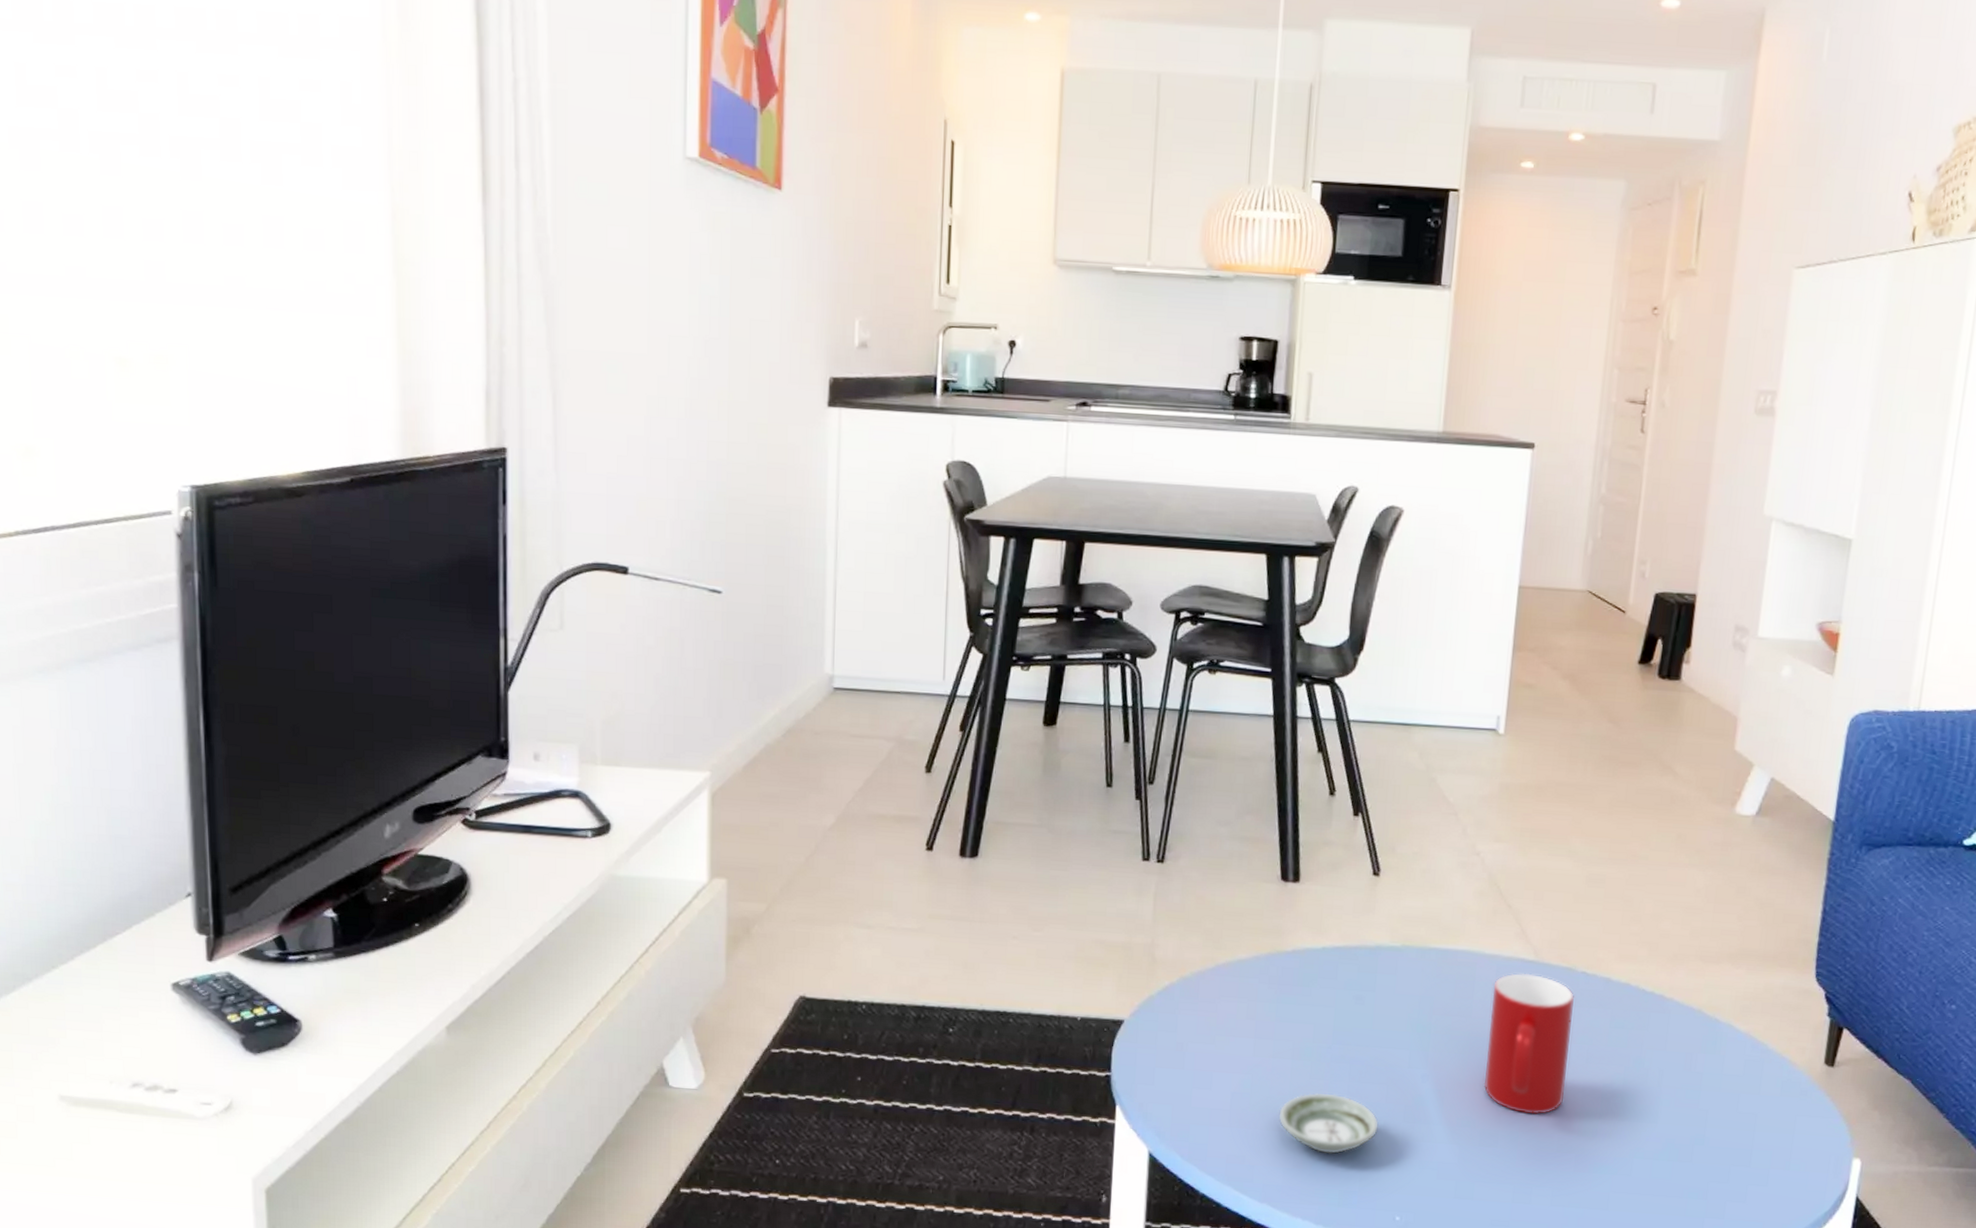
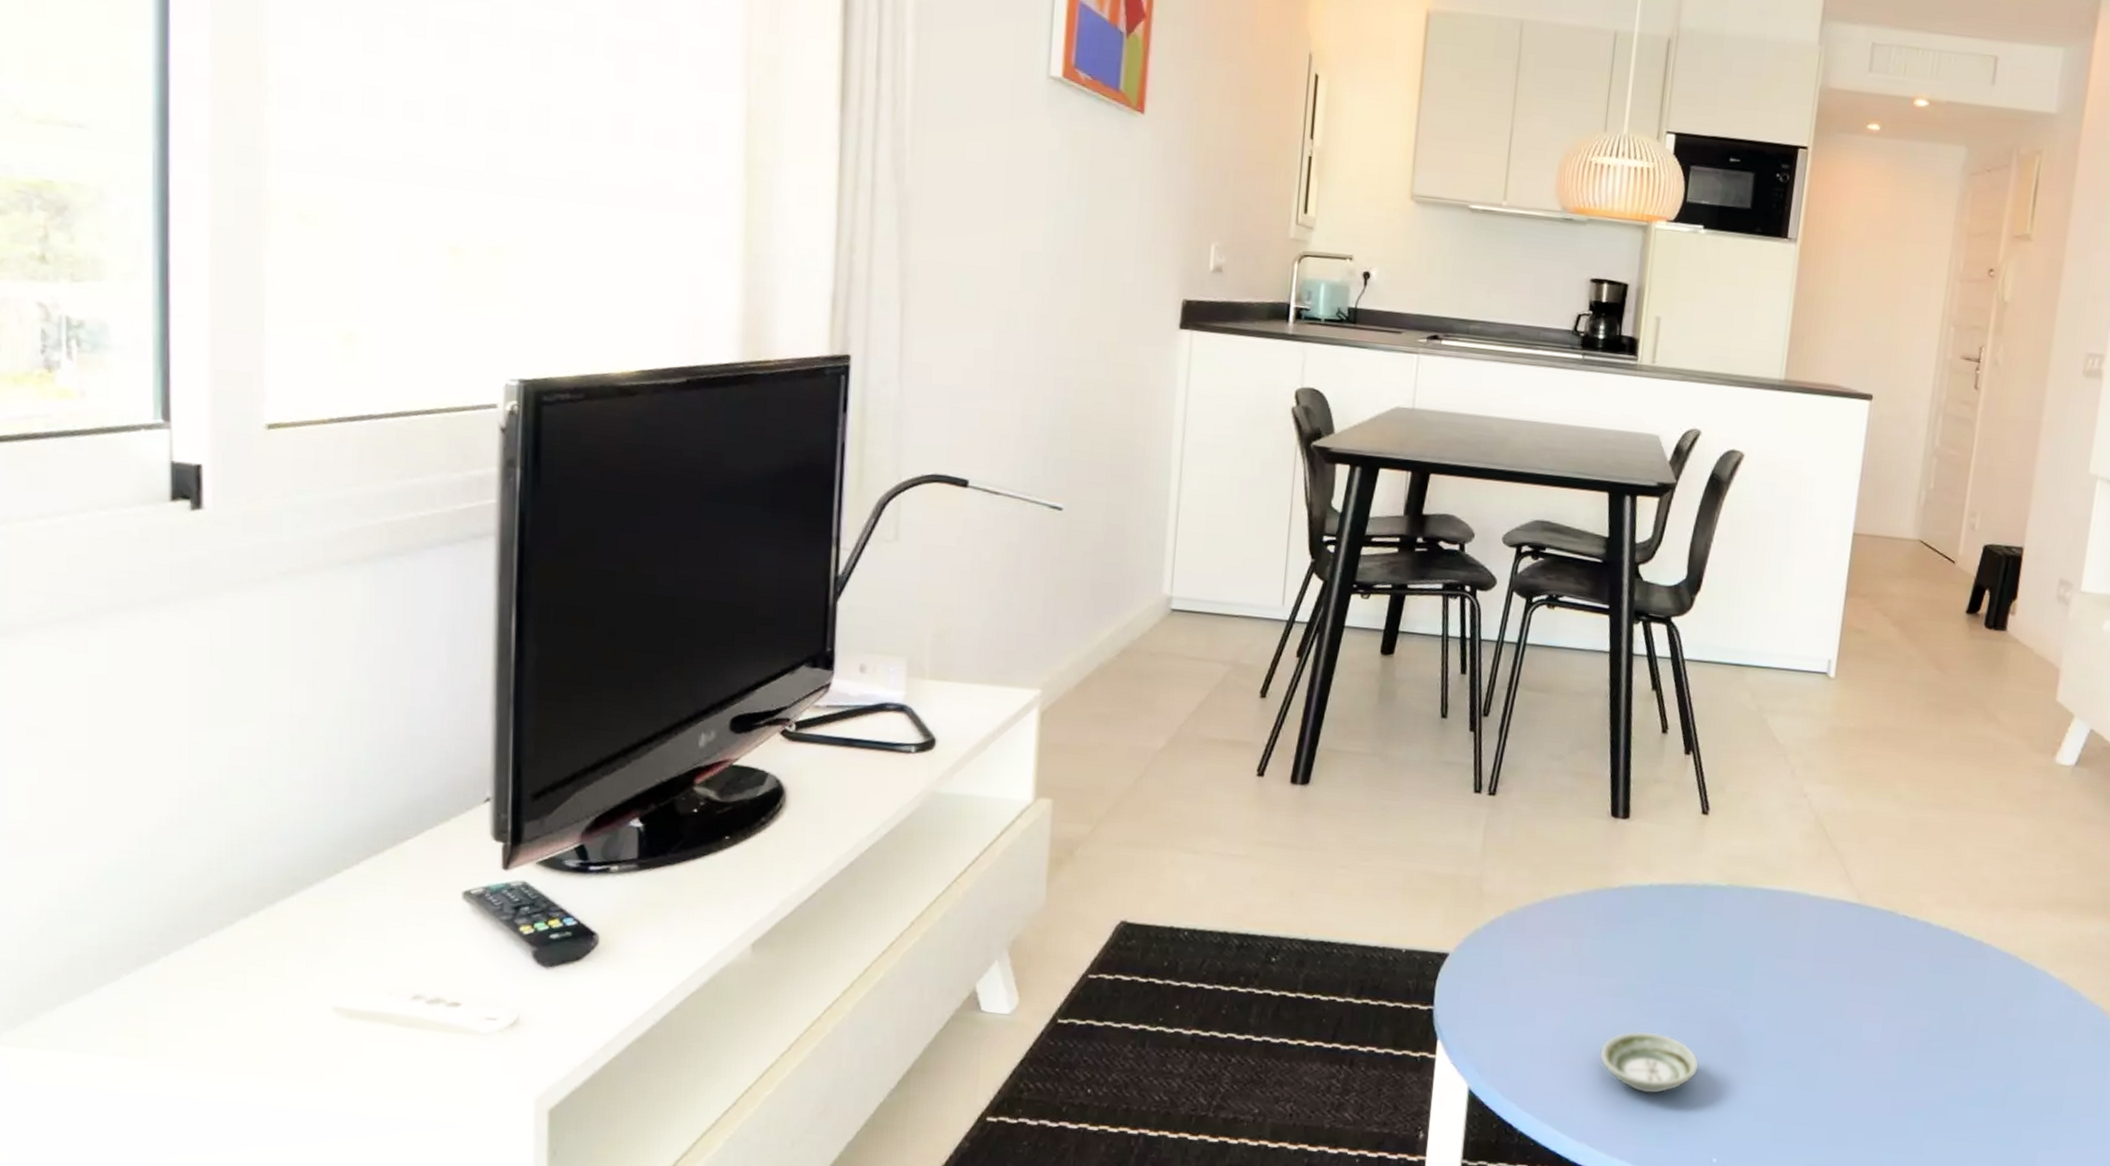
cup: present [1483,973,1575,1115] -> none [1803,915,1896,1058]

